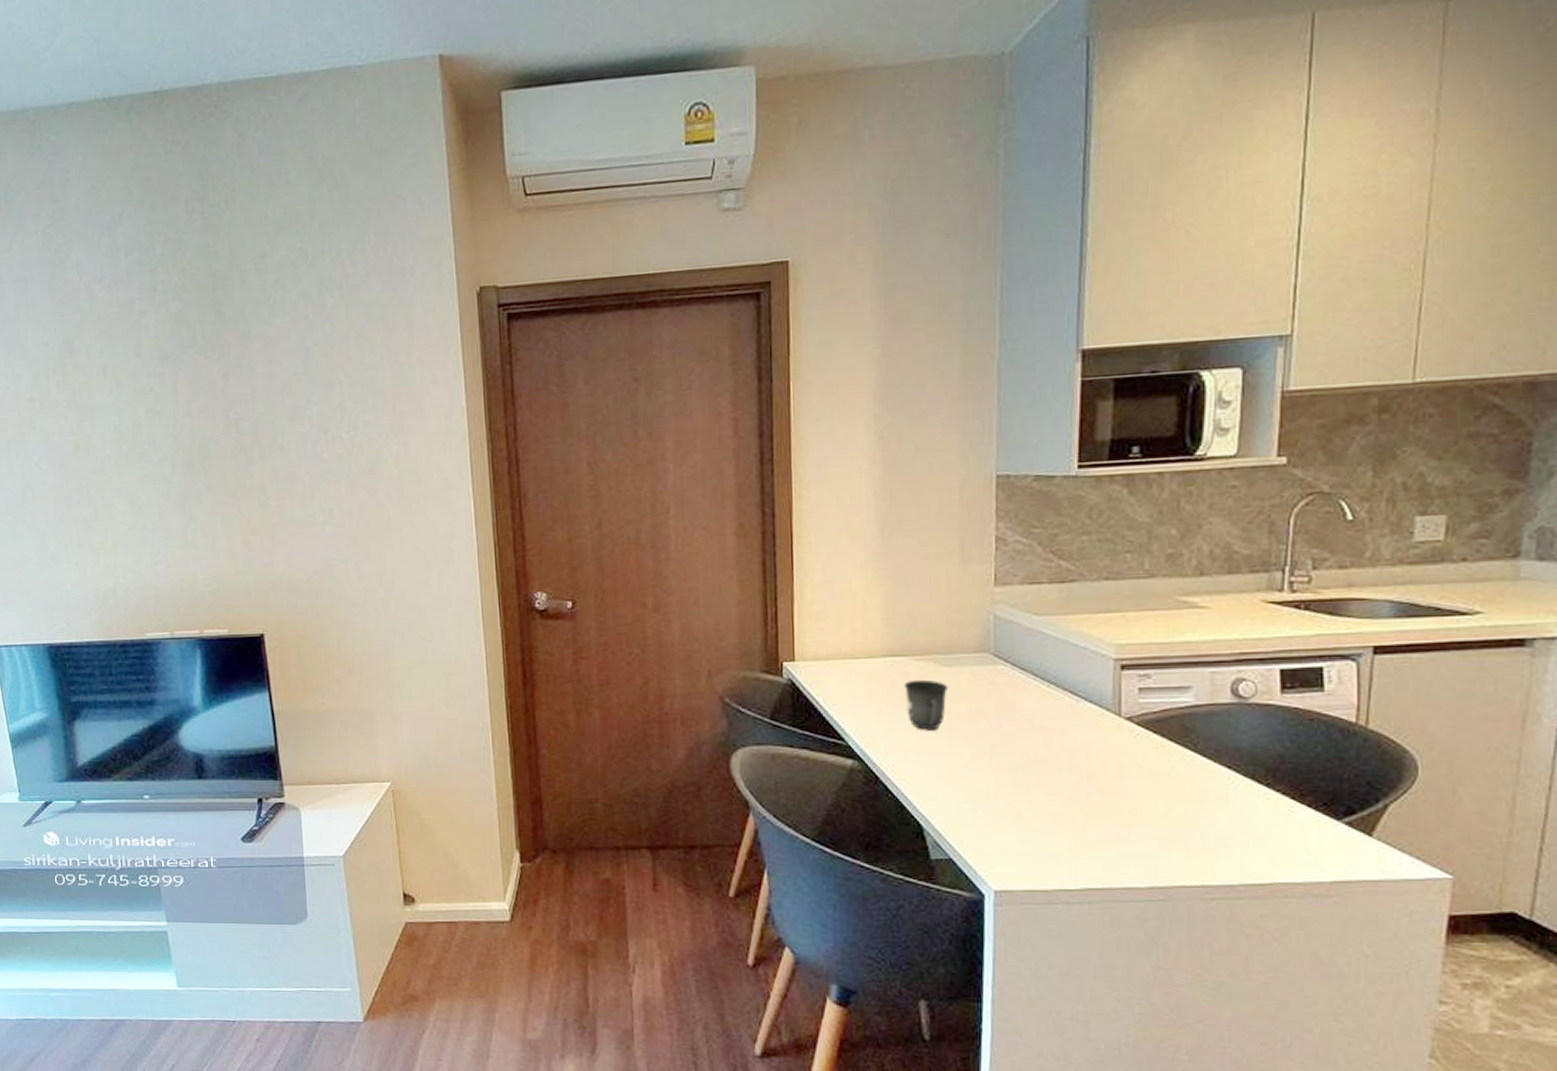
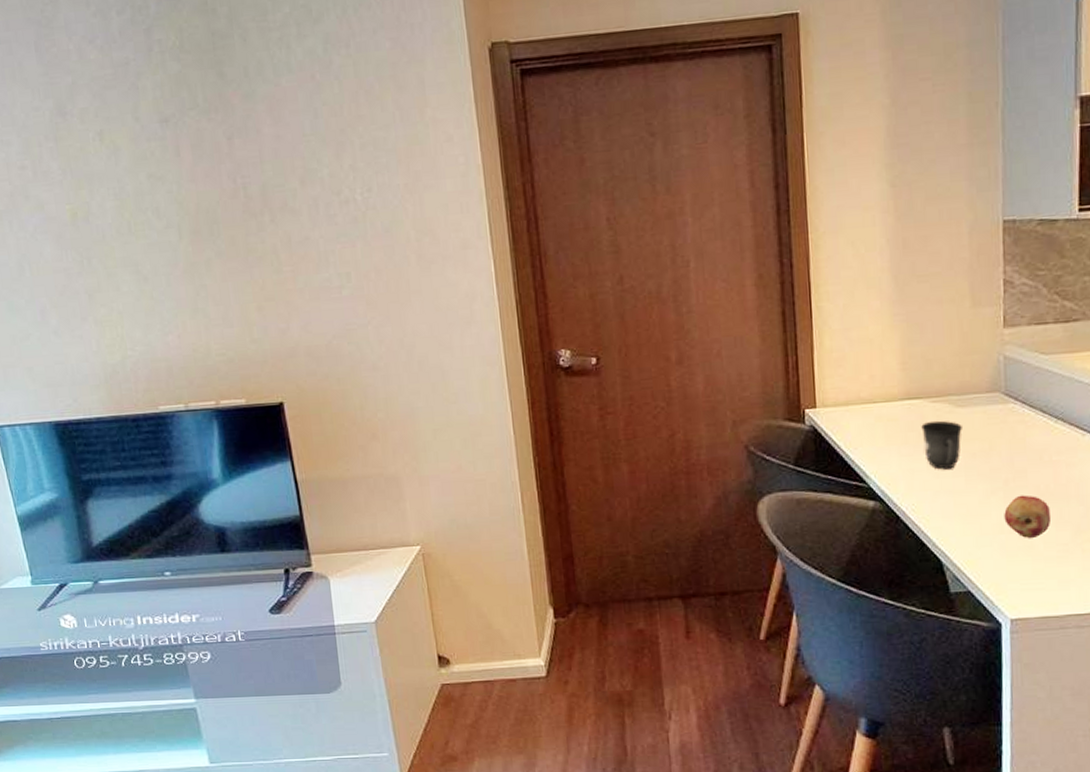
fruit: none [990,761,1041,806] -> present [1004,495,1052,538]

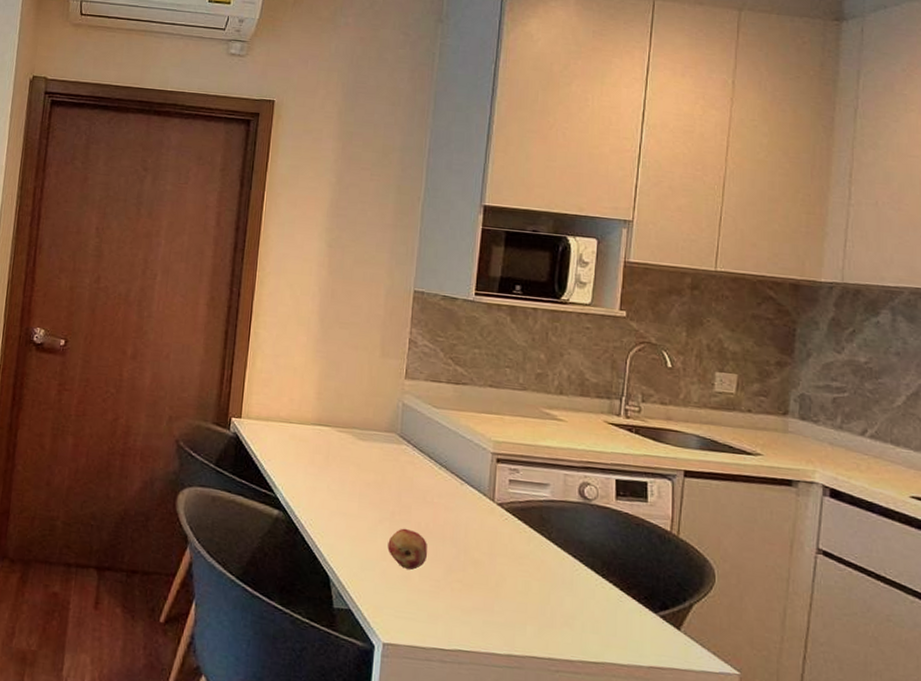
mug: present [921,420,962,470] -> none [327,448,361,493]

